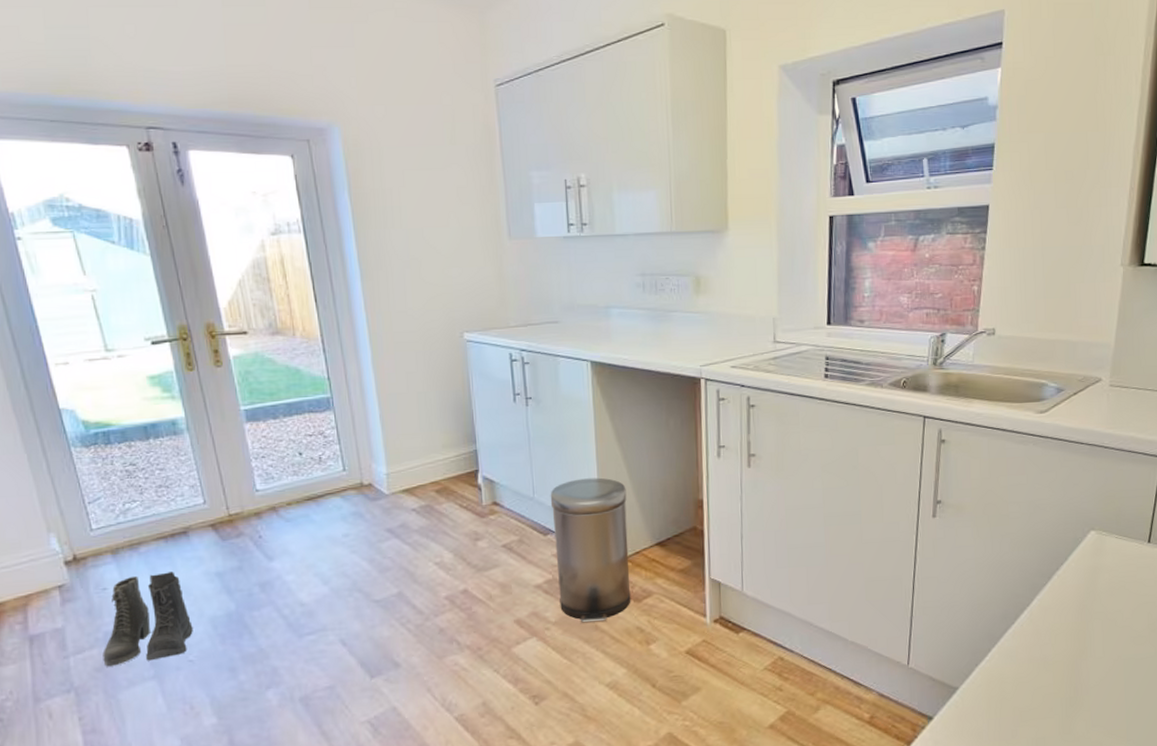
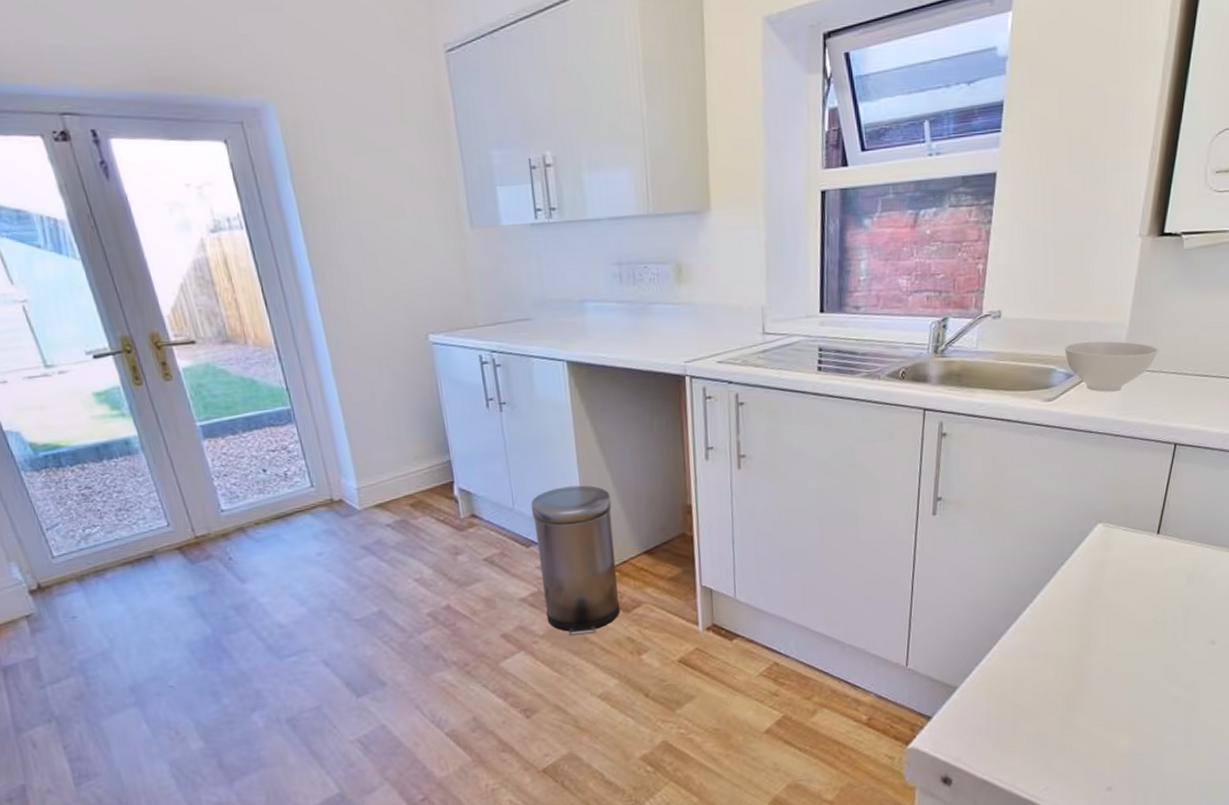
boot: present [102,575,150,667] -> none [79,602,127,695]
boot: present [146,572,193,661] -> none [118,597,171,688]
bowl: none [1055,359,1144,407] -> present [1064,341,1160,392]

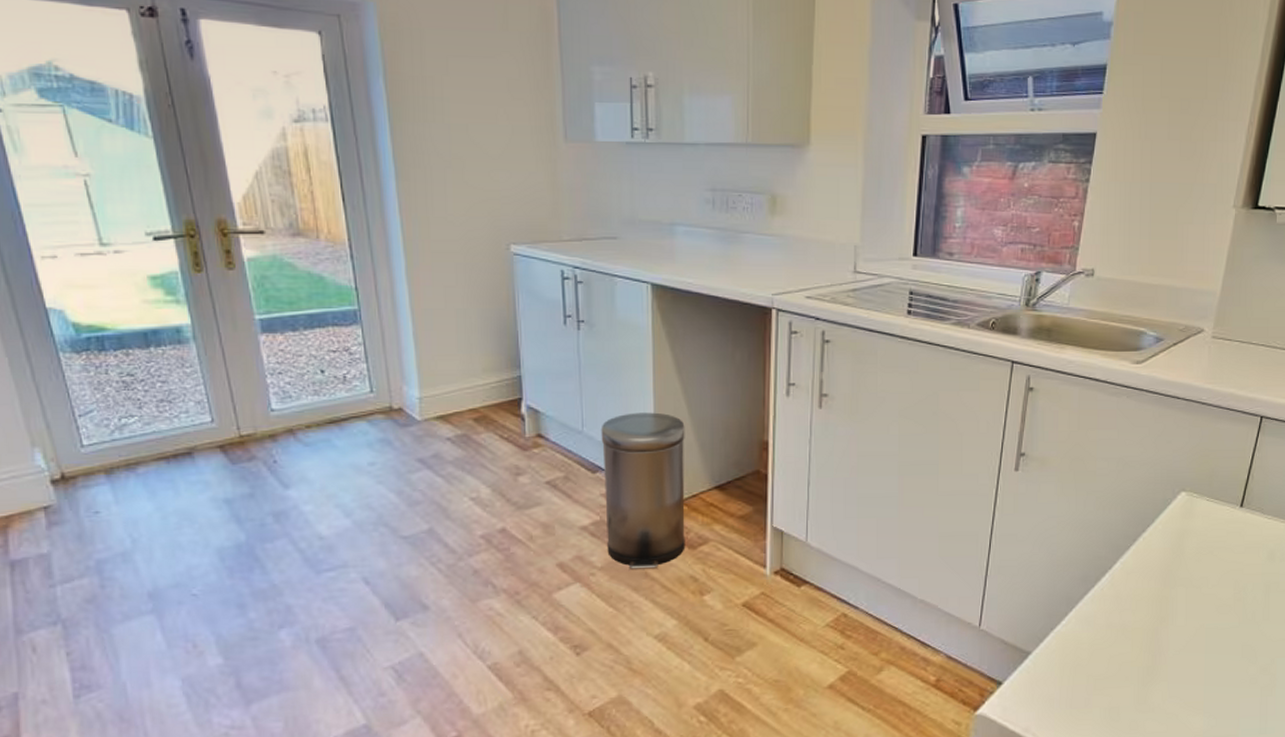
bowl: present [1064,341,1160,392] -> none [1156,307,1249,360]

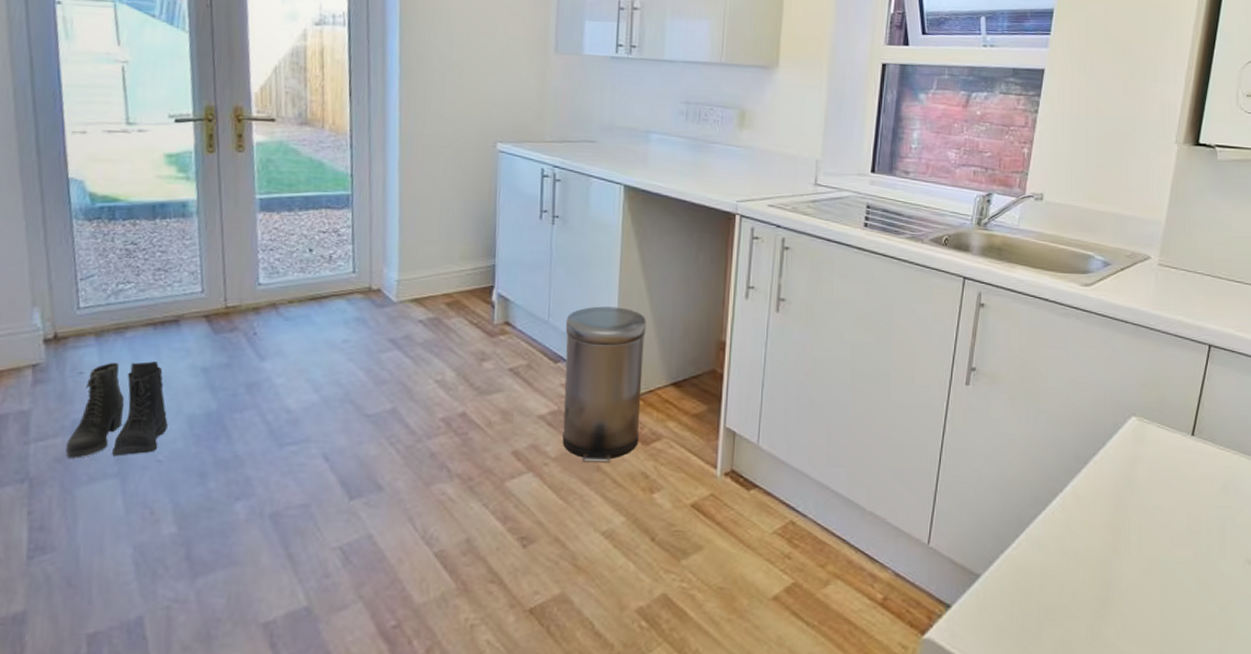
boot: none [94,499,149,598] -> present [65,362,124,458]
boot: none [144,496,197,593] -> present [112,361,168,456]

